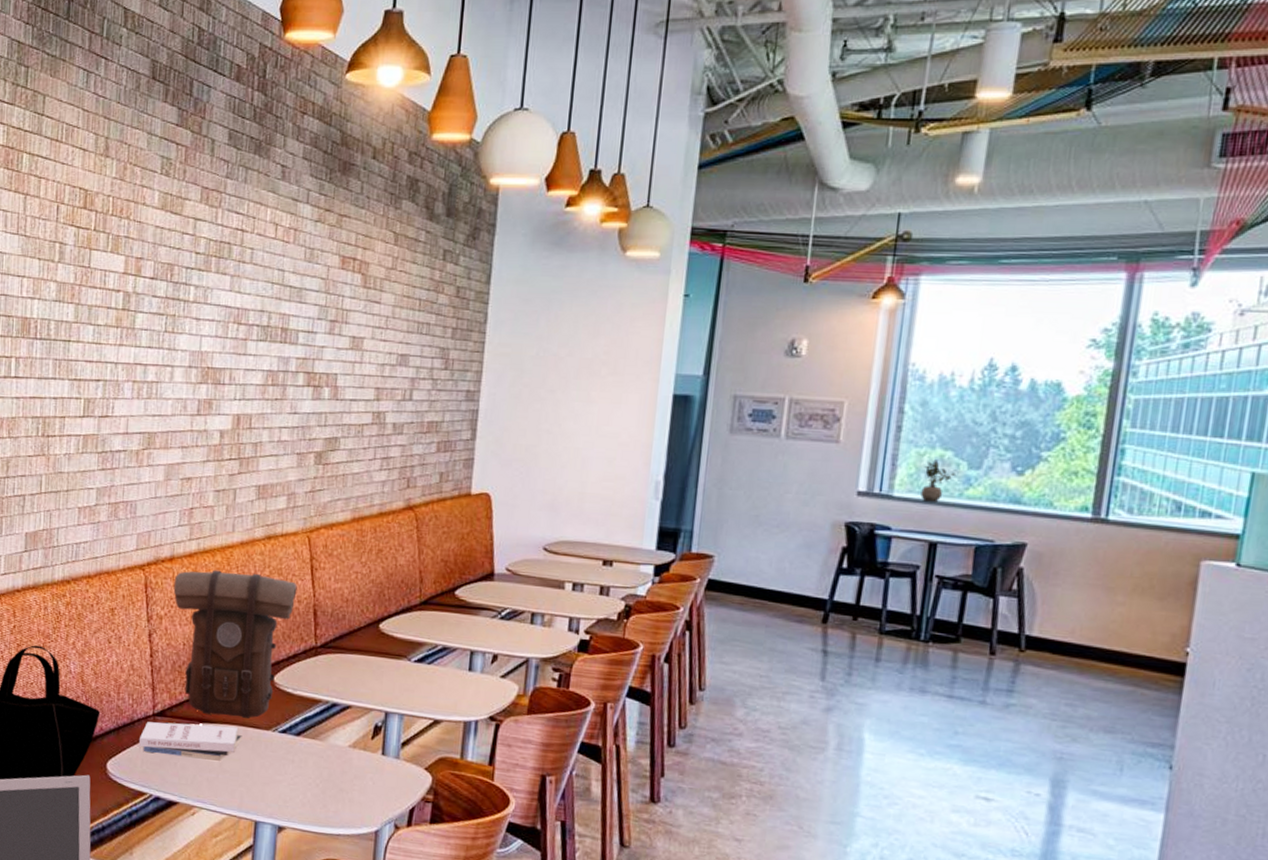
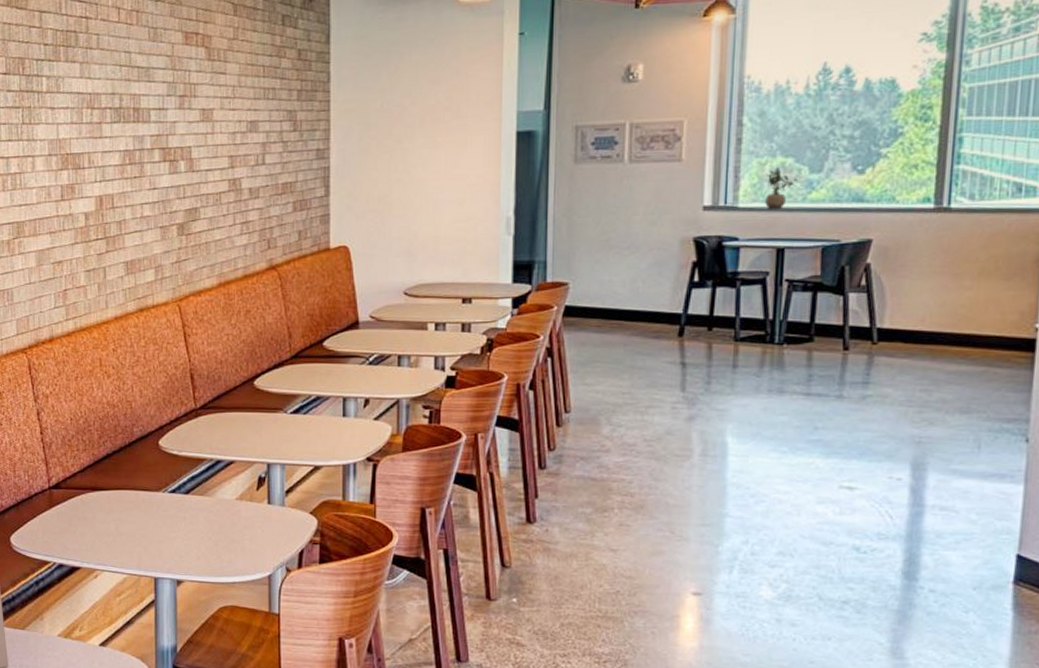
books: present [138,721,242,762] -> none [38,492,135,526]
backpack: present [173,570,297,718] -> none [55,345,173,482]

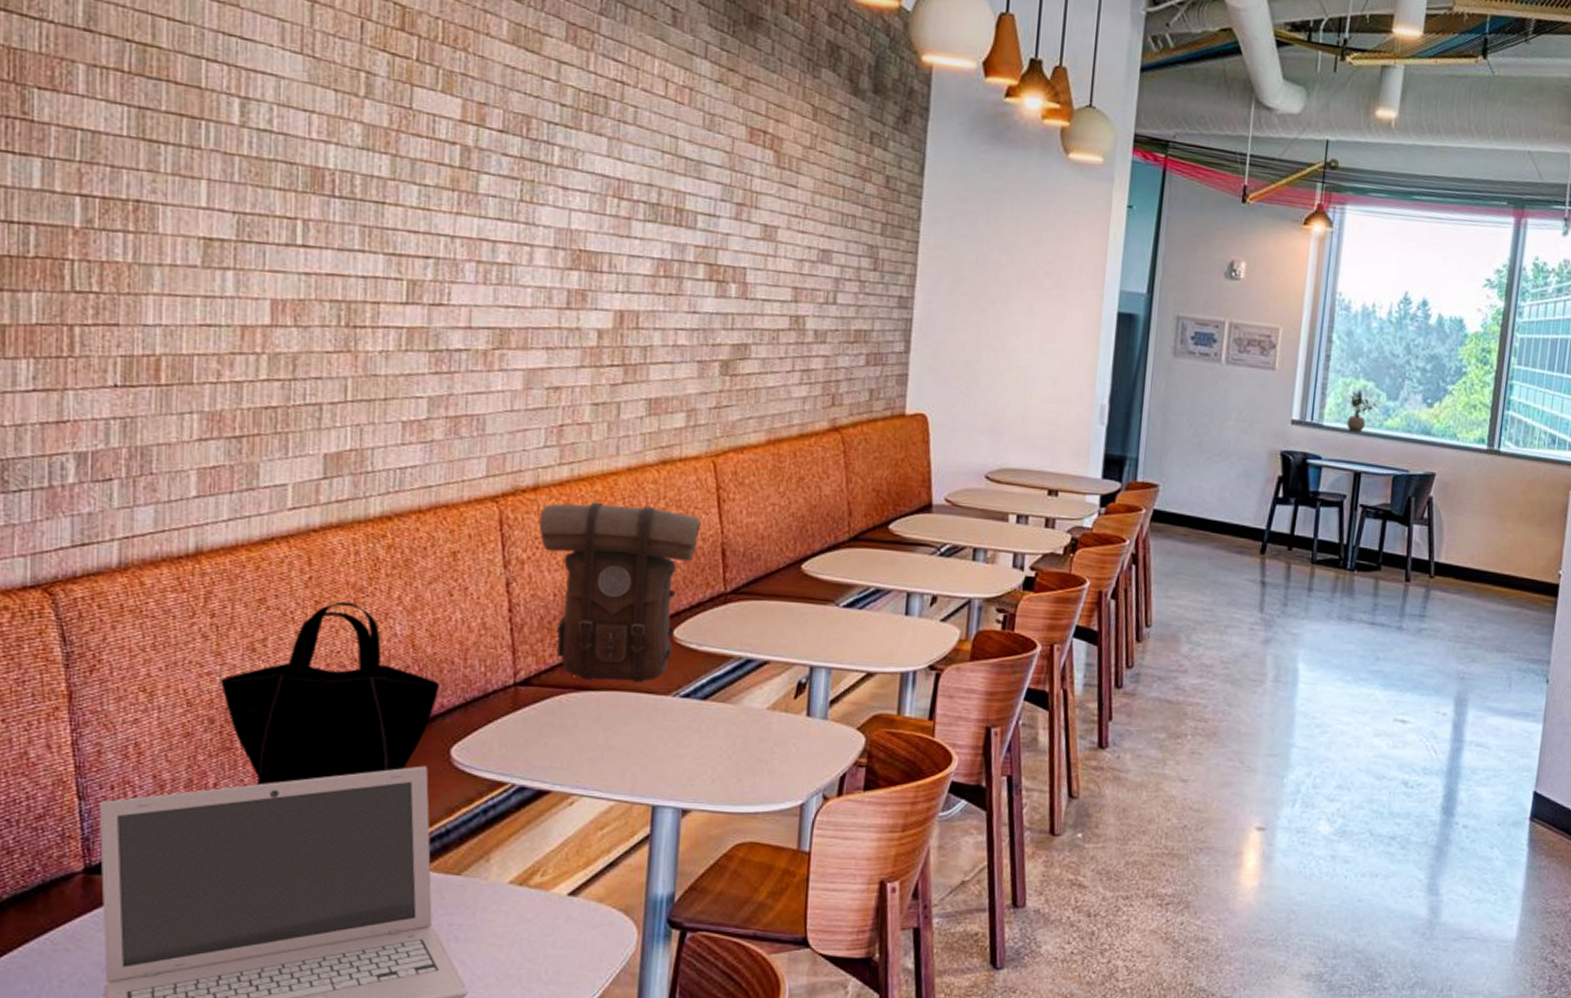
backpack: none [55,345,173,482] -> present [538,501,701,682]

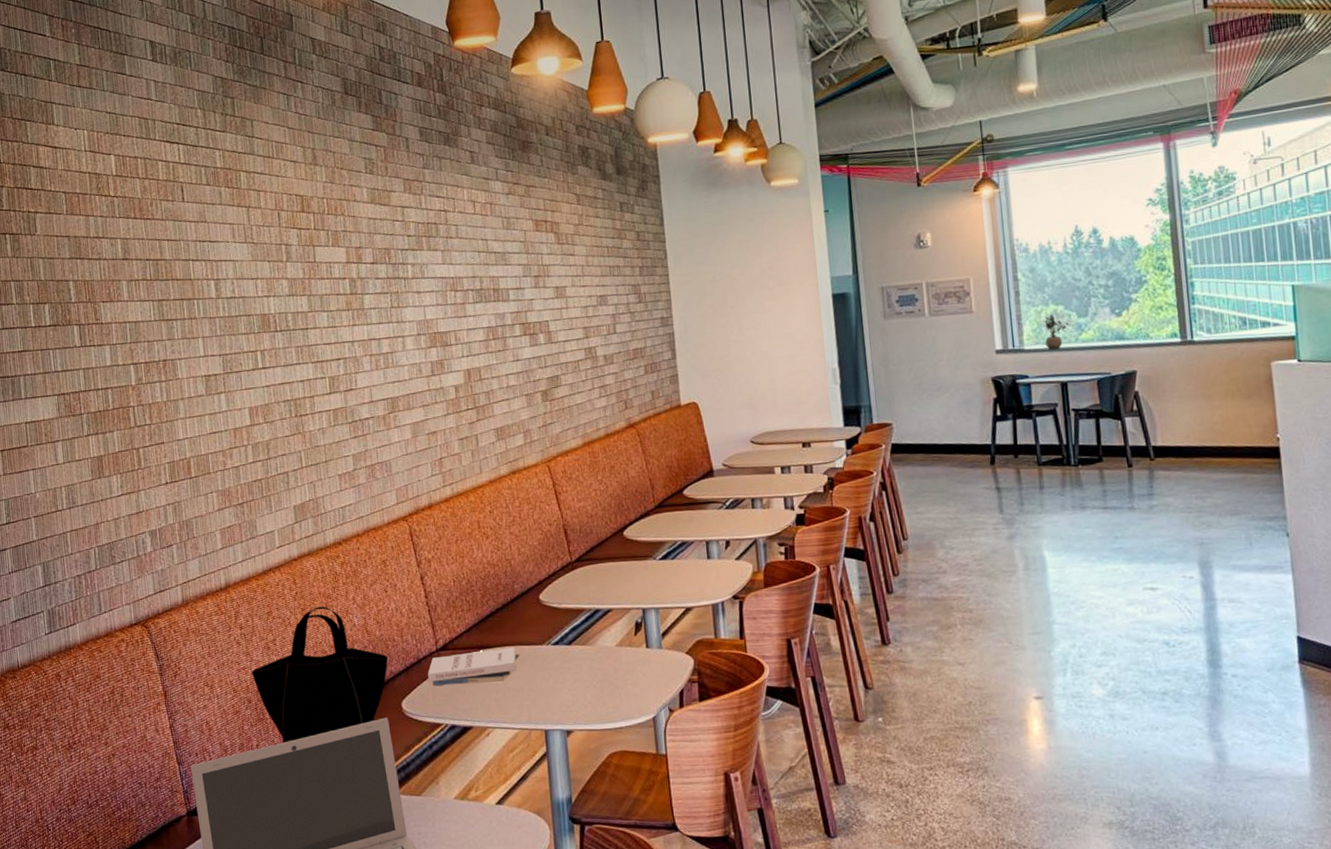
books: none [495,692,634,738] -> present [427,647,521,686]
backpack: present [538,501,701,682] -> none [435,506,547,641]

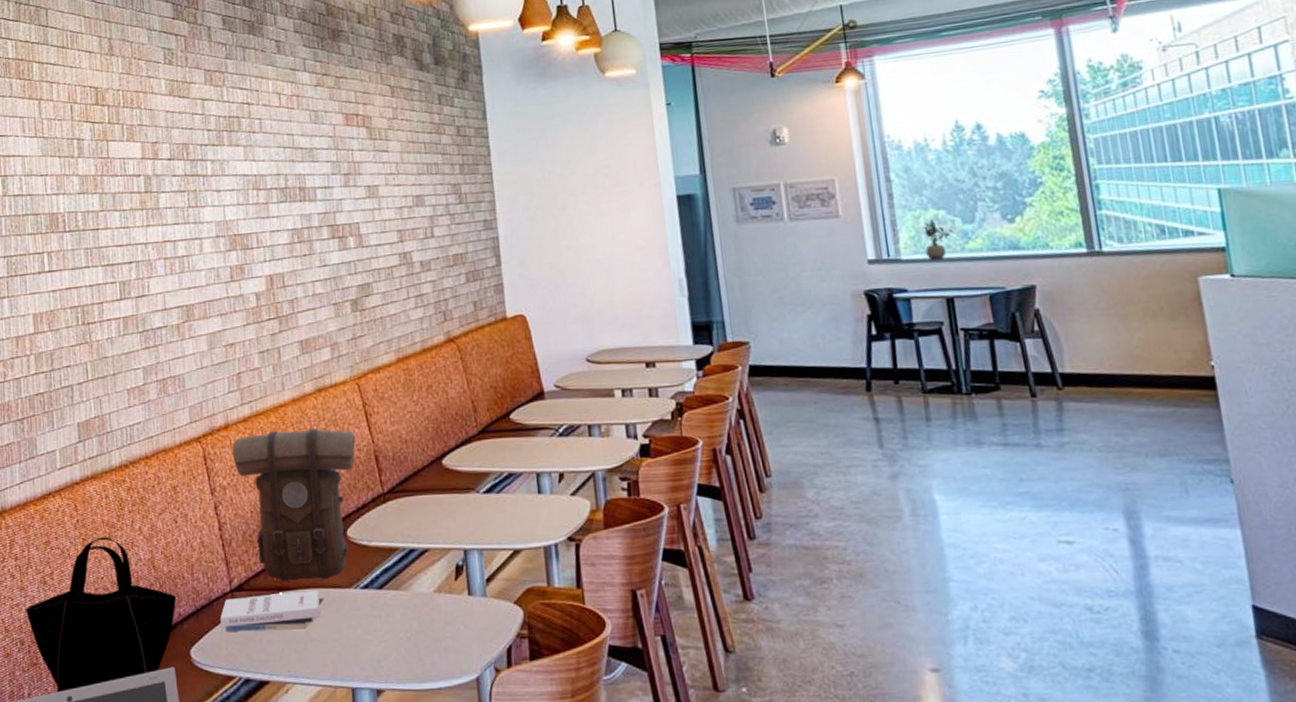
backpack: none [435,506,547,641] -> present [232,428,356,581]

